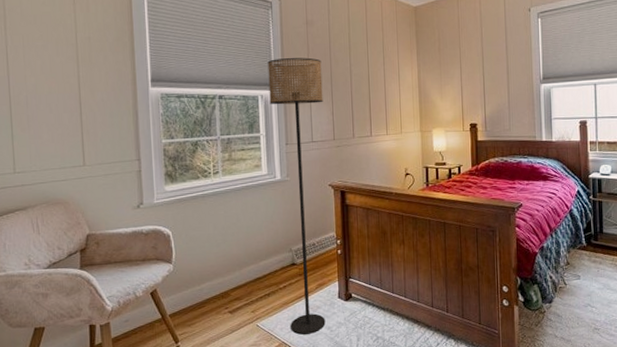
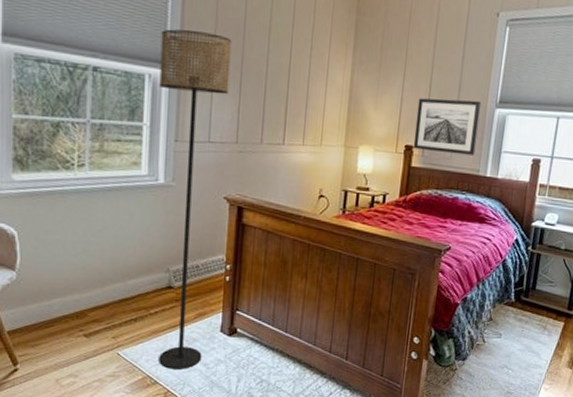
wall art: none [475,80,530,126] -> present [413,98,482,156]

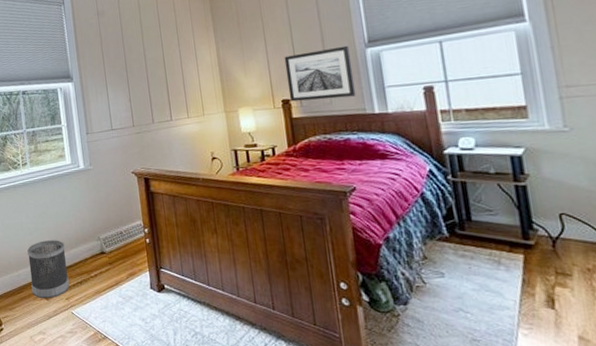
wastebasket: none [67,265,122,336] -> present [27,240,70,299]
floor lamp: present [159,29,232,369] -> none [64,47,139,325]

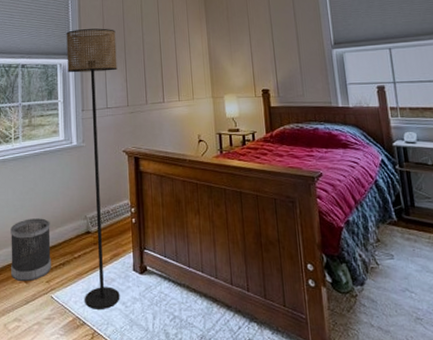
floor lamp: none [64,47,139,325] -> present [66,28,120,309]
wall art: present [284,45,356,102] -> none [265,45,324,92]

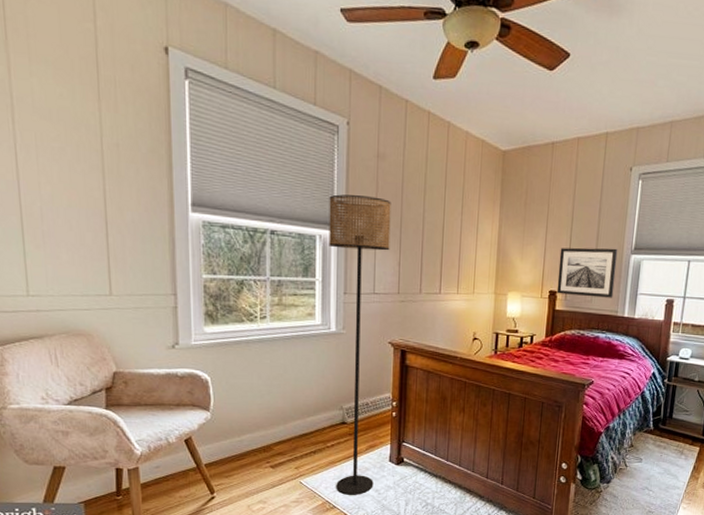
wastebasket: present [11,218,51,282] -> none [255,405,301,467]
wall art: none [265,45,324,92] -> present [556,247,618,298]

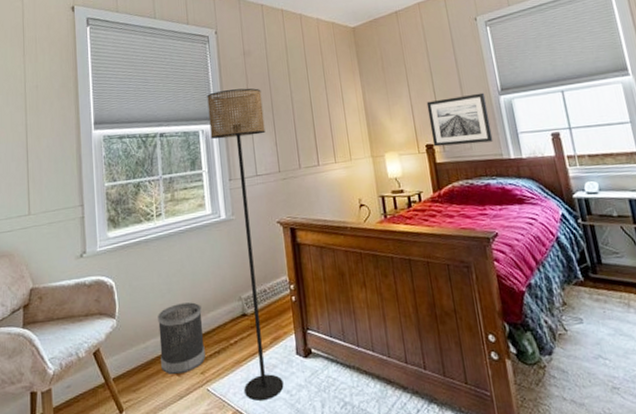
wastebasket: none [255,405,301,467] -> present [158,302,206,375]

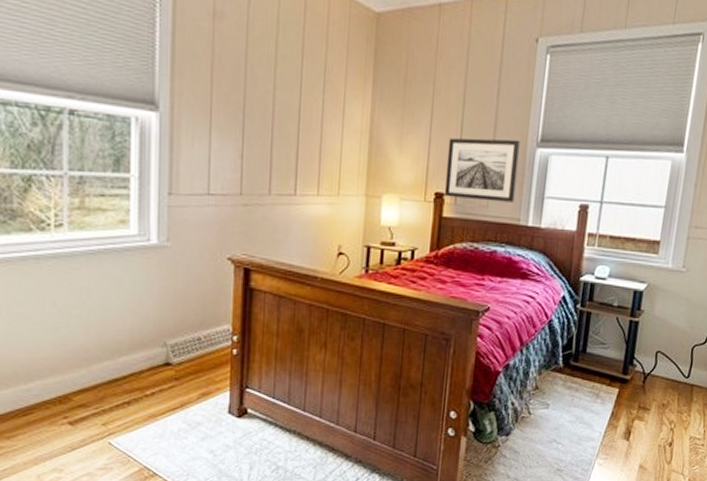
wastebasket: present [158,302,206,375] -> none [48,342,111,424]
floor lamp: present [207,88,284,401] -> none [148,63,232,458]

